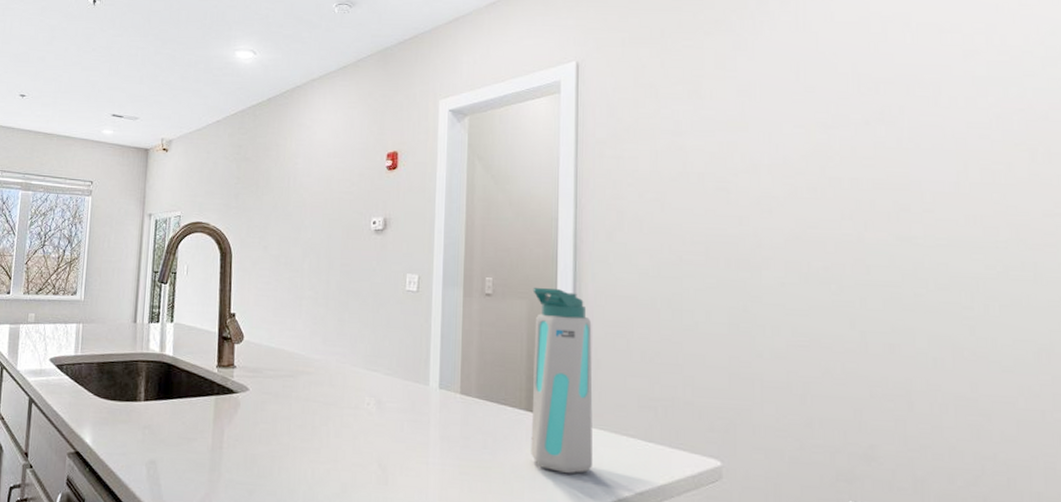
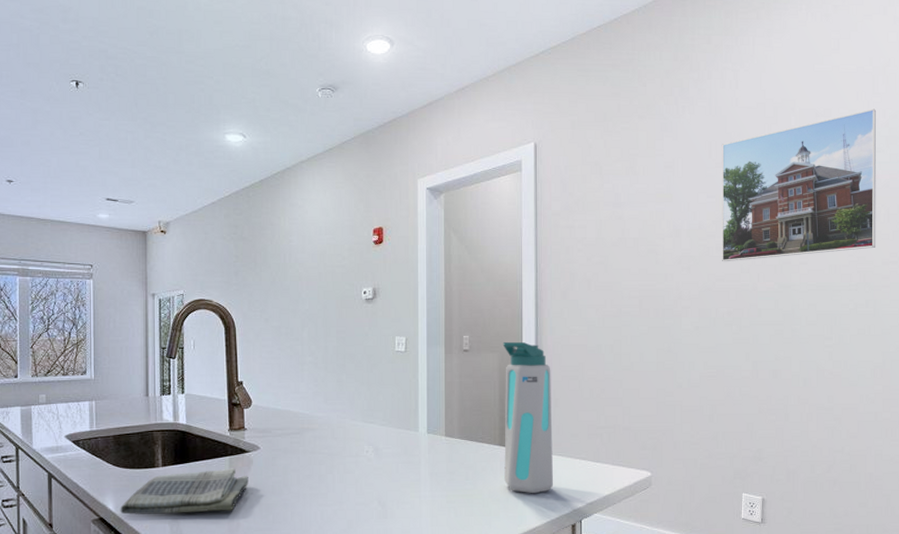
dish towel: none [97,409,234,458] -> present [120,468,248,515]
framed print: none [812,23,1033,206] -> present [721,109,877,262]

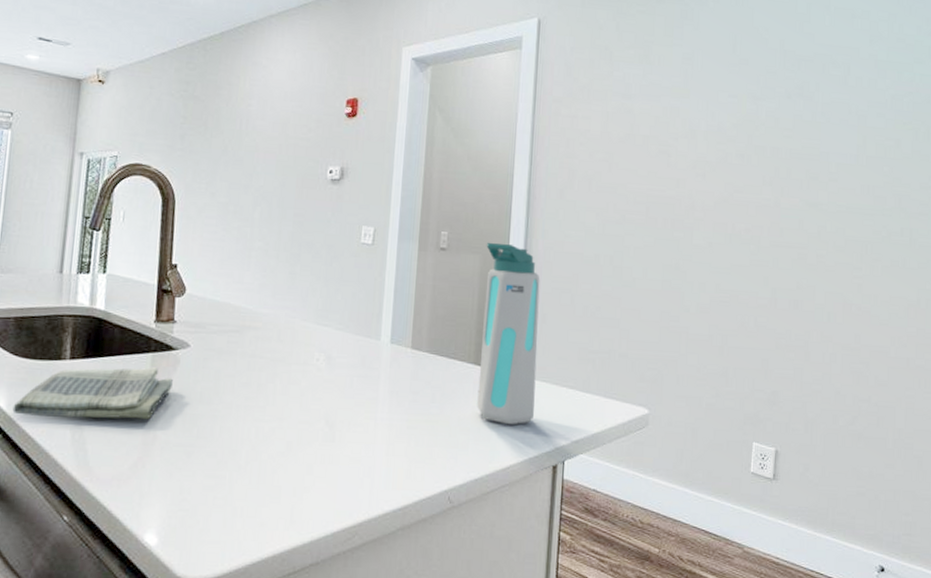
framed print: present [721,109,877,262] -> none [742,15,919,172]

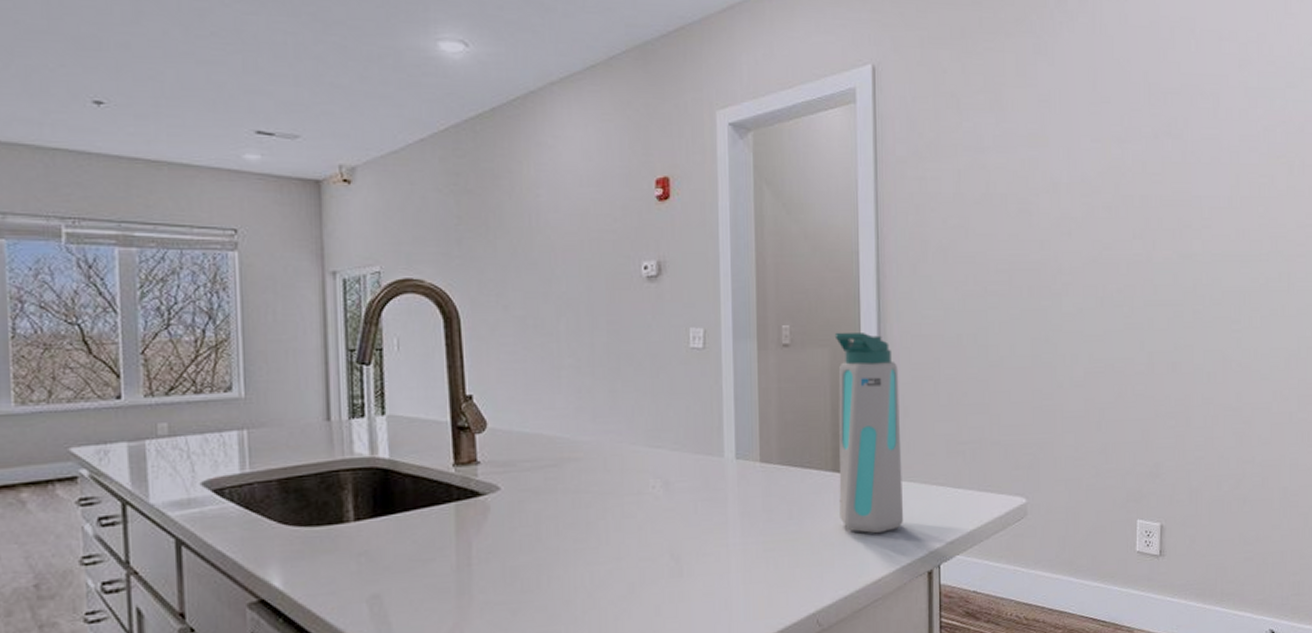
dish towel: present [12,367,173,420] -> none [291,518,485,593]

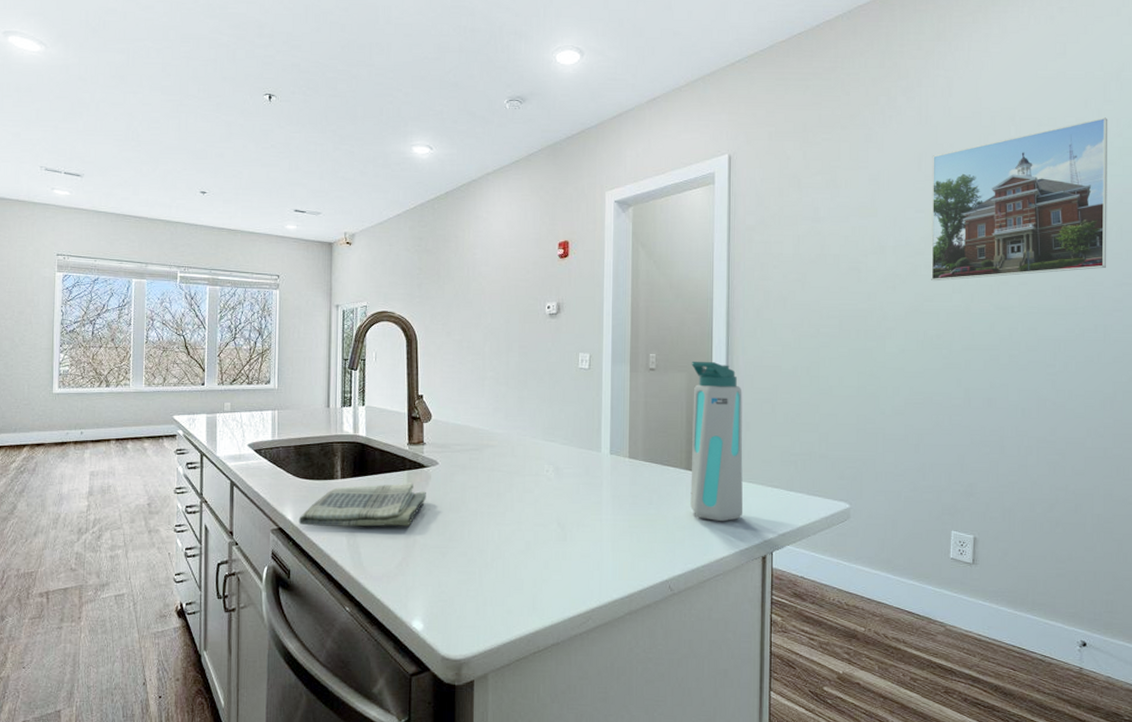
dish towel: none [291,518,485,593] -> present [298,483,426,527]
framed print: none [1108,33,1290,226] -> present [931,117,1108,281]

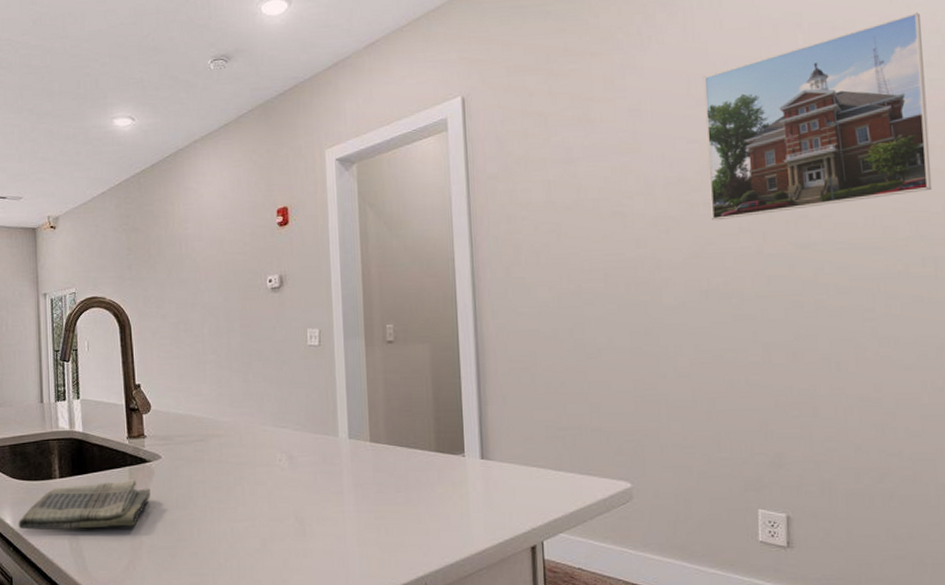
water bottle: present [690,361,744,522] -> none [434,329,506,509]

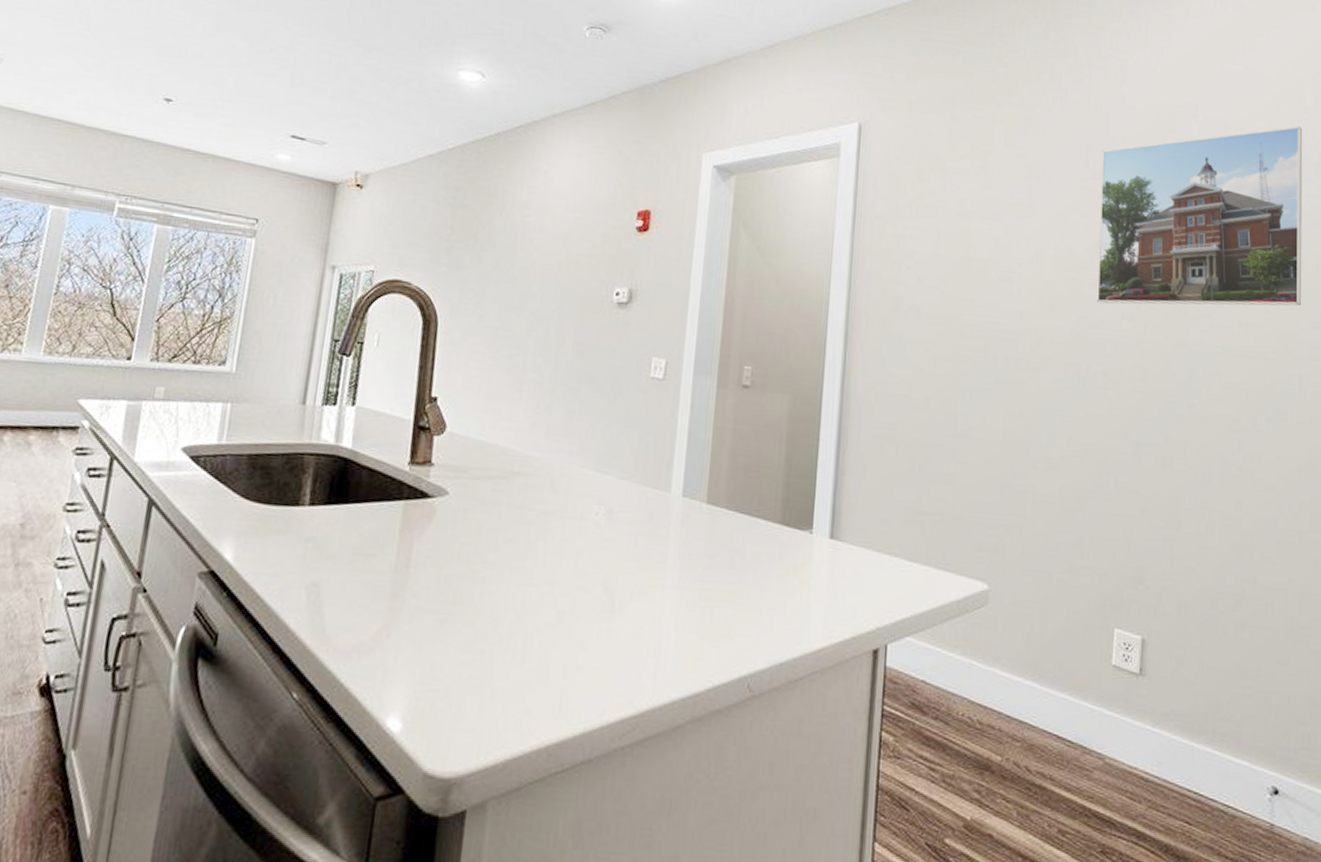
dish towel: present [18,479,150,530] -> none [240,516,427,580]

